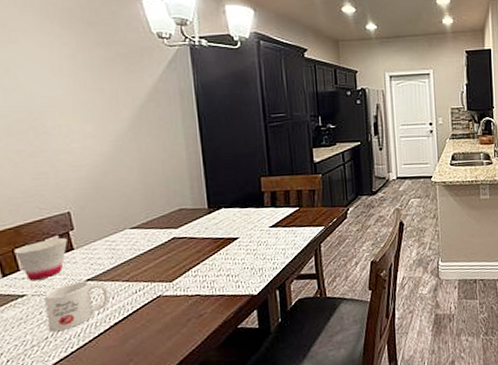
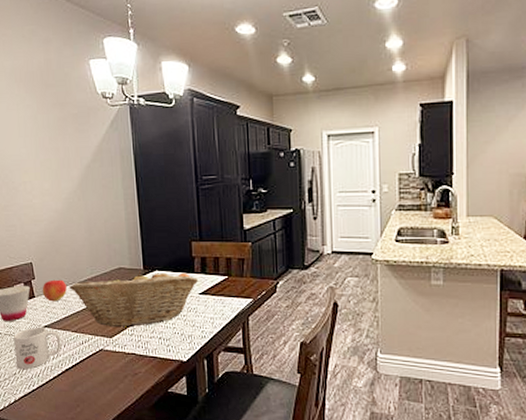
apple: none [83,227,116,253] -> present [42,279,67,302]
fruit basket: none [118,208,268,271] -> present [69,270,198,328]

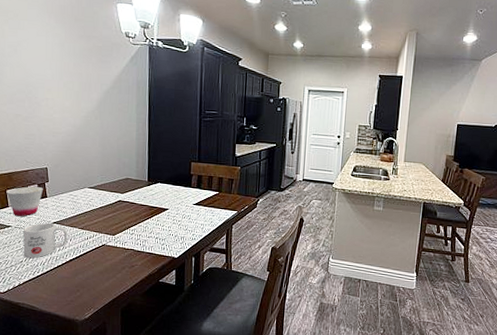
apple: present [42,279,67,302] -> none [54,183,77,203]
fruit basket: present [69,270,198,328] -> none [79,181,193,228]

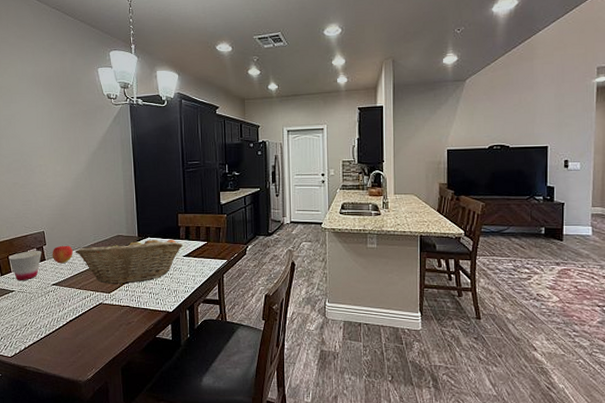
mug: present [23,222,68,259] -> none [26,285,67,322]
apple: none [54,183,77,203] -> present [52,245,73,264]
fruit basket: none [79,181,193,228] -> present [75,237,183,285]

